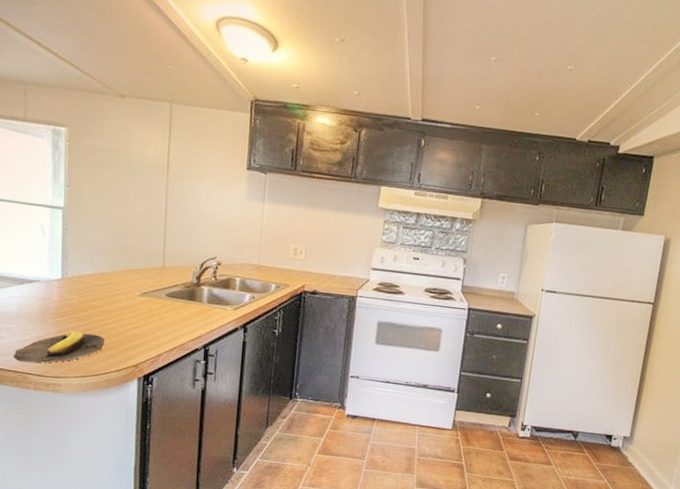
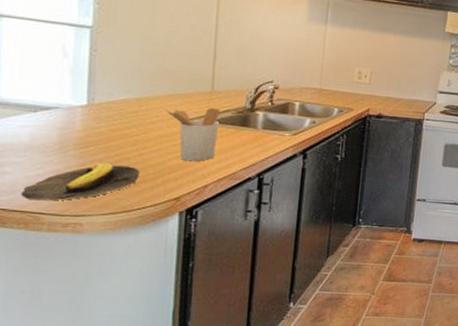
utensil holder: none [125,282,171,332] -> present [166,107,221,162]

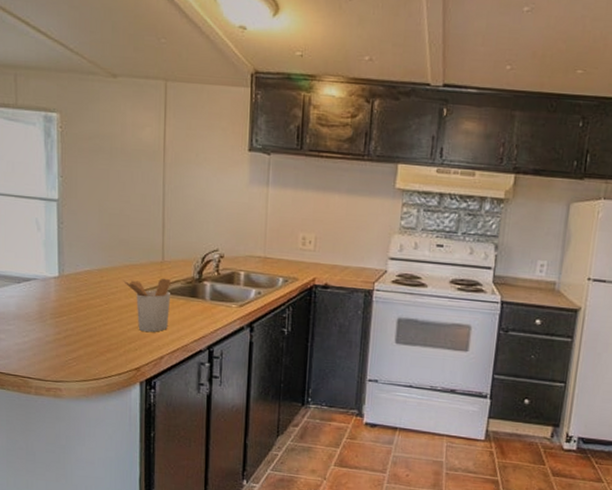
banana: present [21,163,139,201] -> none [13,332,104,366]

